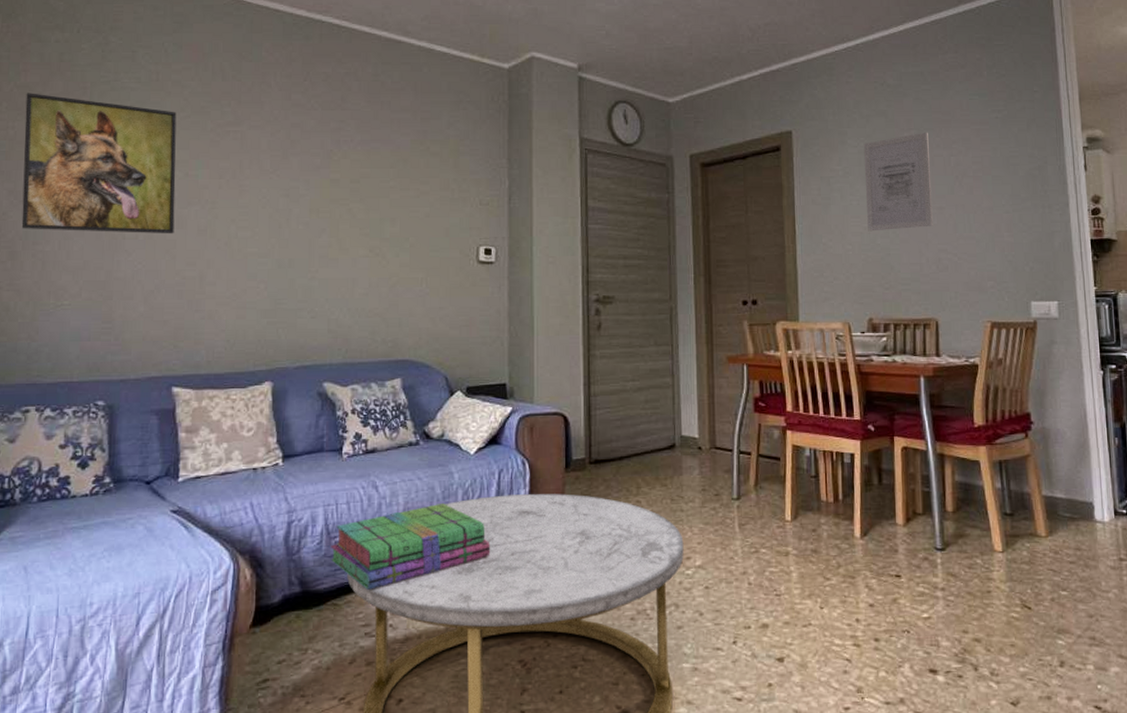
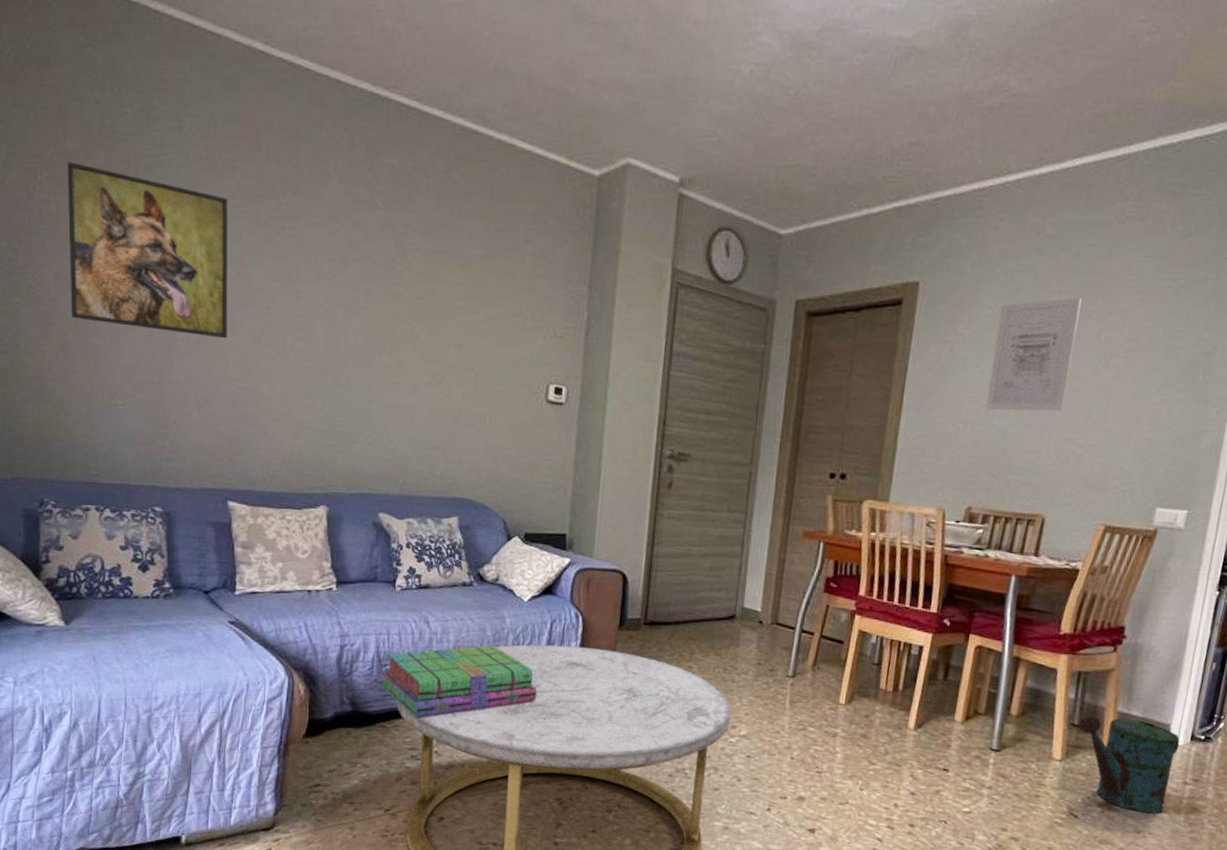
watering can: none [1010,501,1108,596] -> present [1077,716,1180,814]

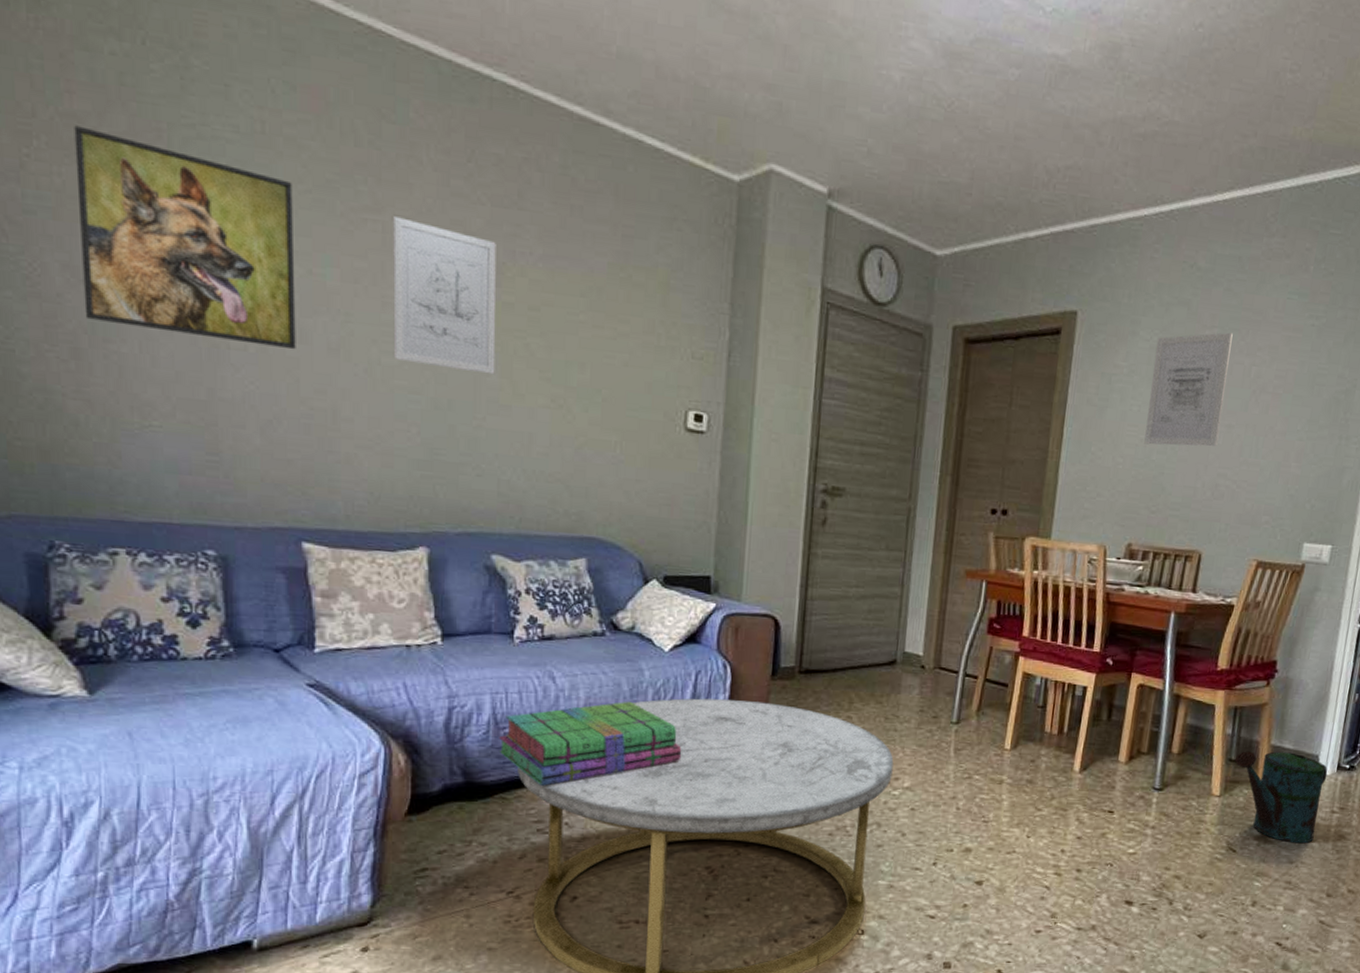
wall art: none [303,223,389,356] -> present [392,216,497,375]

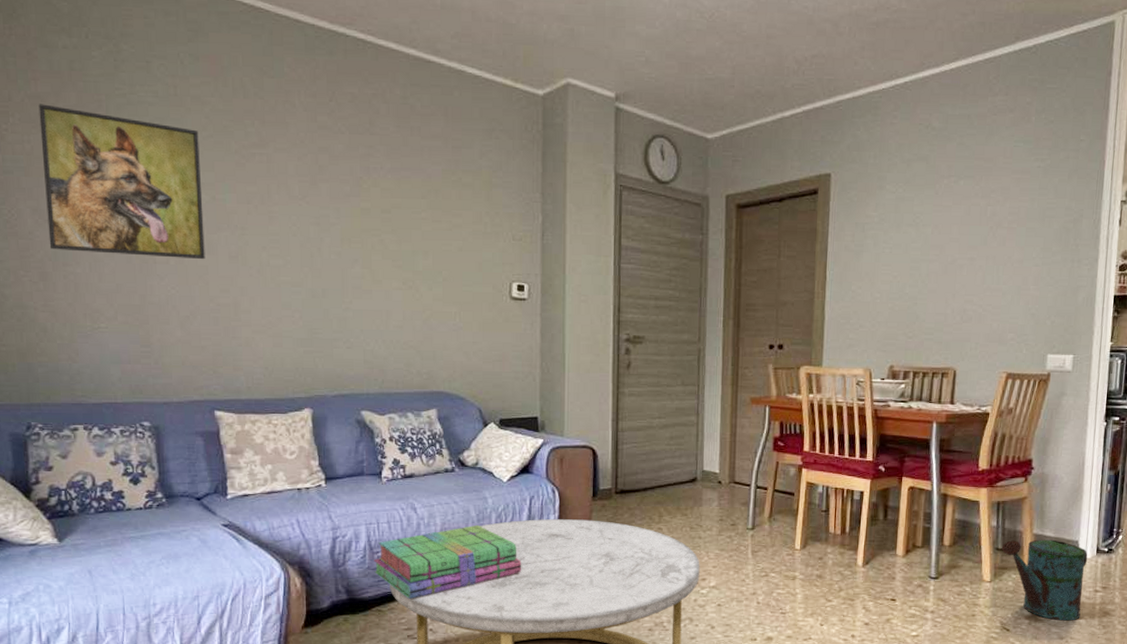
wall art: present [392,216,497,375] -> none [274,149,358,266]
wall art: present [1144,332,1233,447] -> none [897,179,968,280]

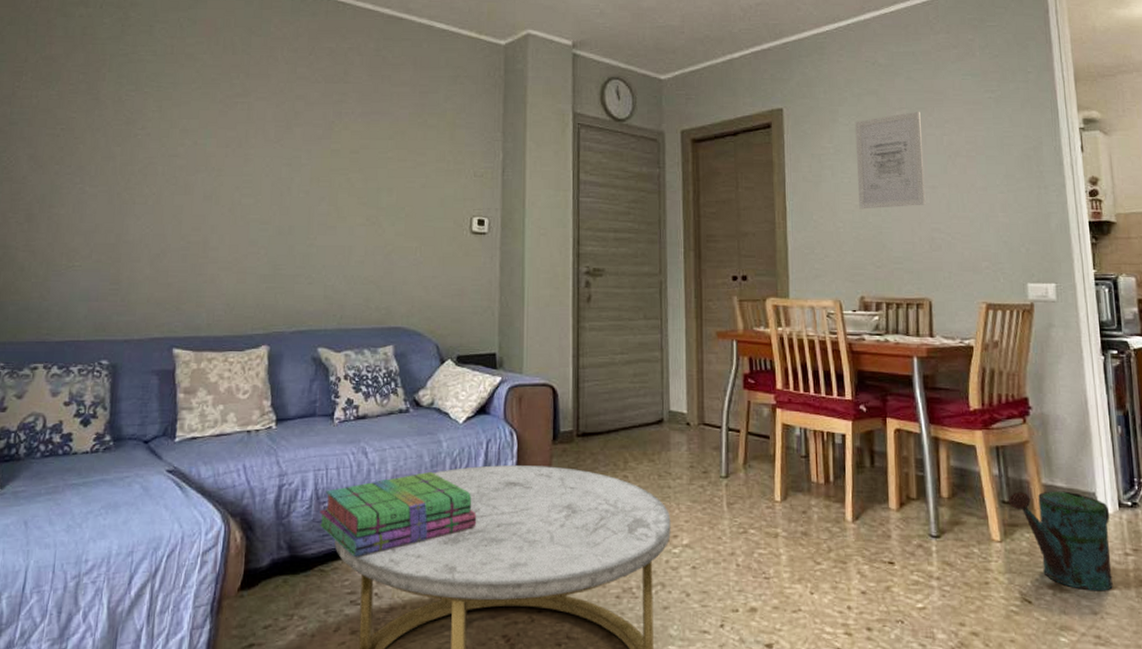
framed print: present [38,104,205,260] -> none [39,64,189,200]
wall art: none [897,179,968,280] -> present [855,111,926,209]

